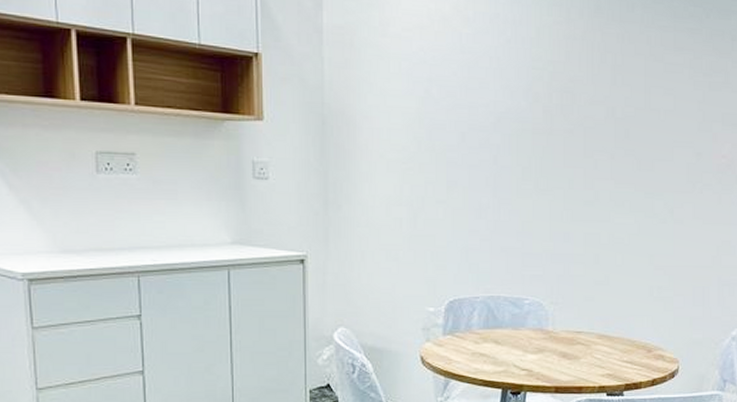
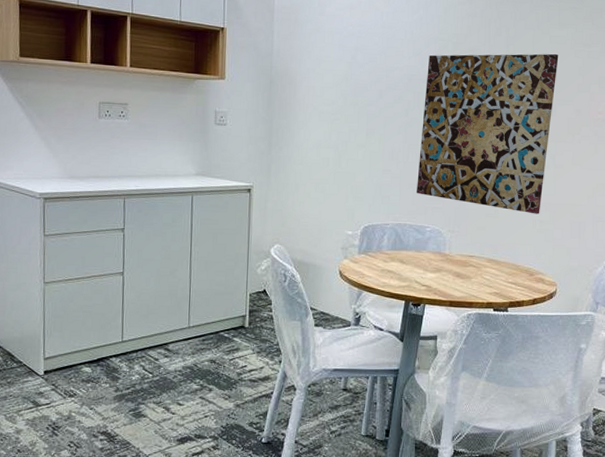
wall art: none [510,85,675,279] -> present [416,53,559,214]

